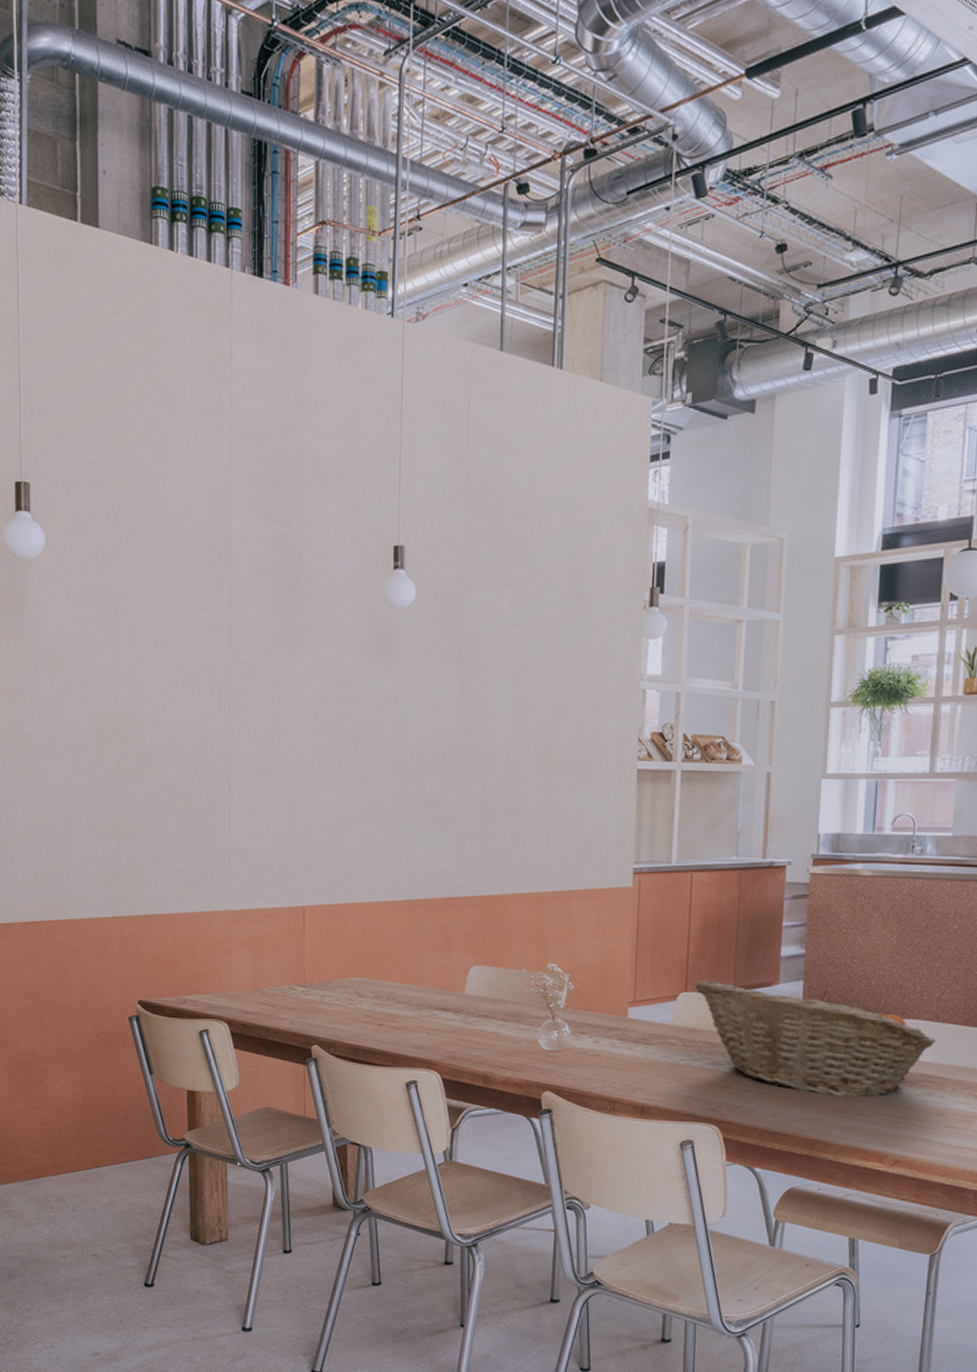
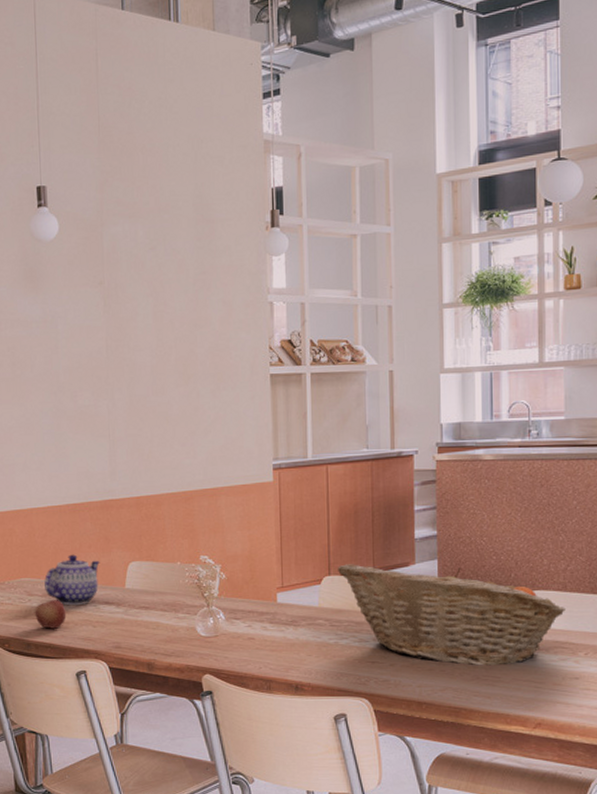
apple: none [365,1002,399,1034] -> present [35,599,67,629]
teapot: none [377,954,439,1010] -> present [44,554,100,606]

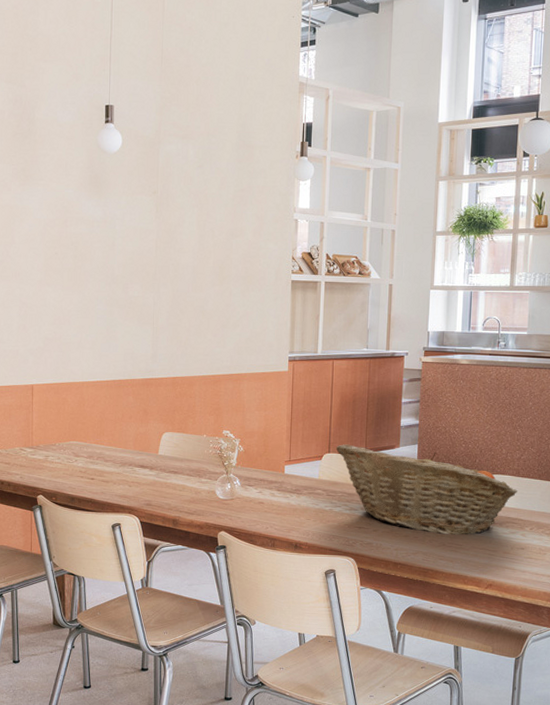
apple: present [35,599,67,629] -> none [80,460,107,486]
teapot: present [44,554,100,606] -> none [90,423,138,467]

